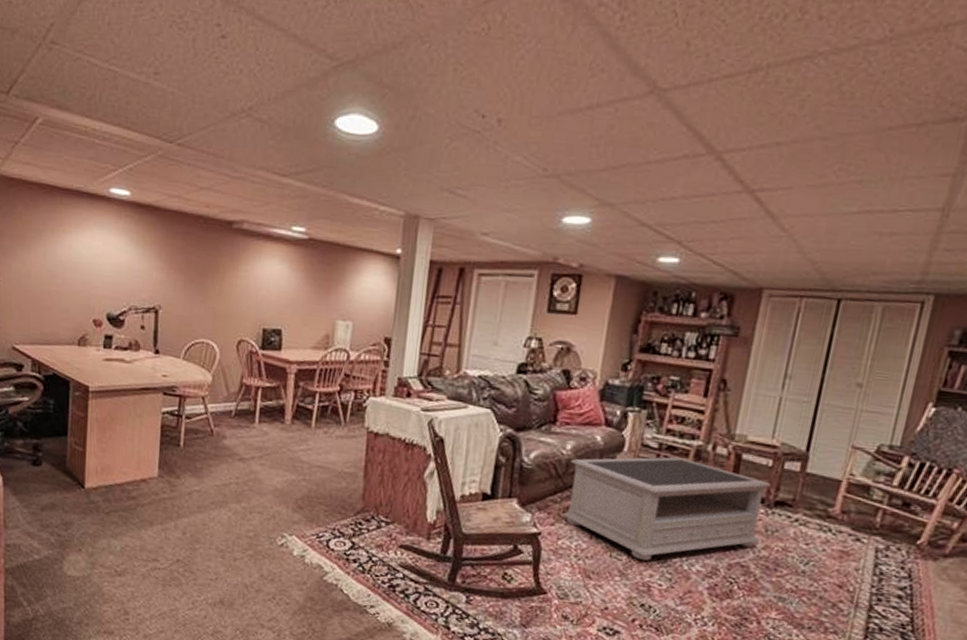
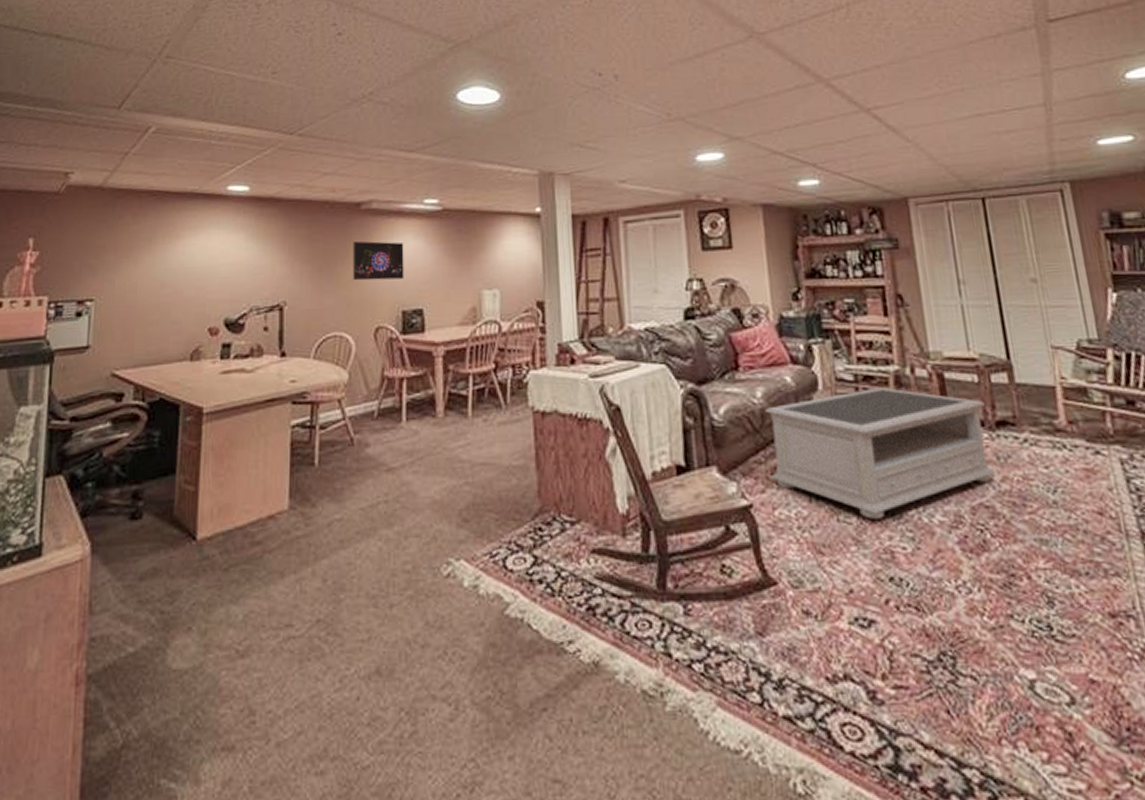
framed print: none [221,258,270,300] -> present [353,241,404,281]

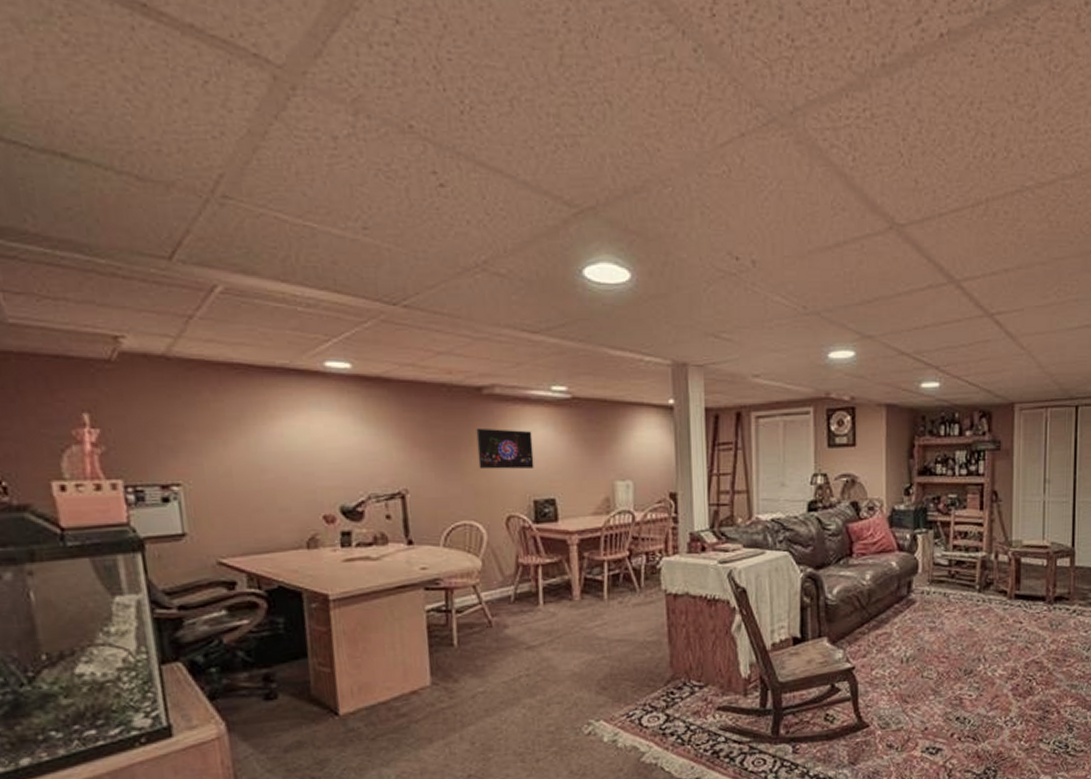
coffee table: present [764,386,996,519] -> none [871,570,1049,675]

